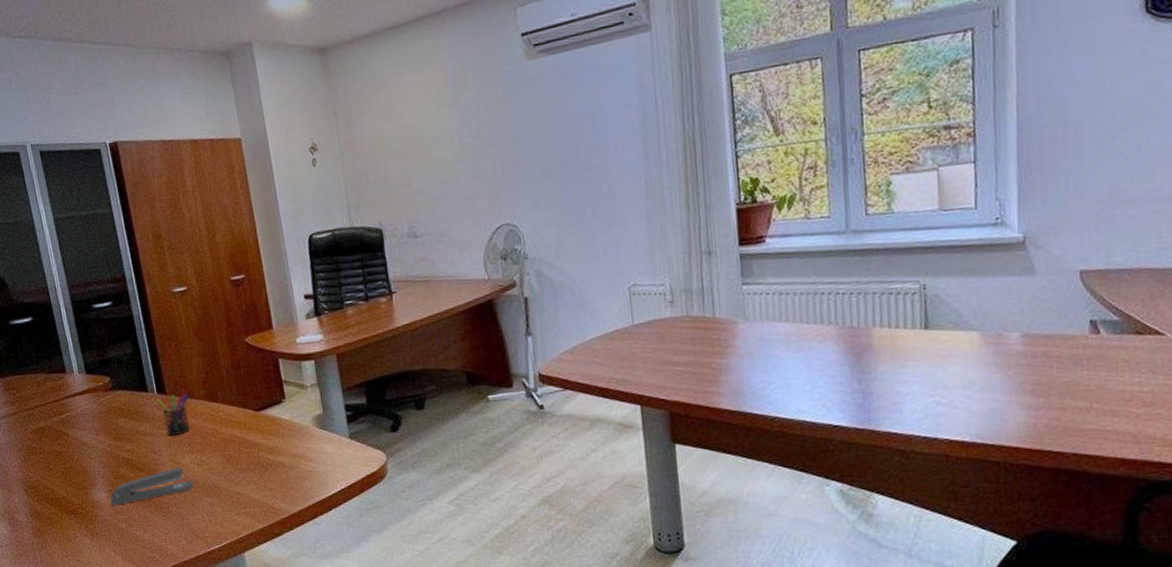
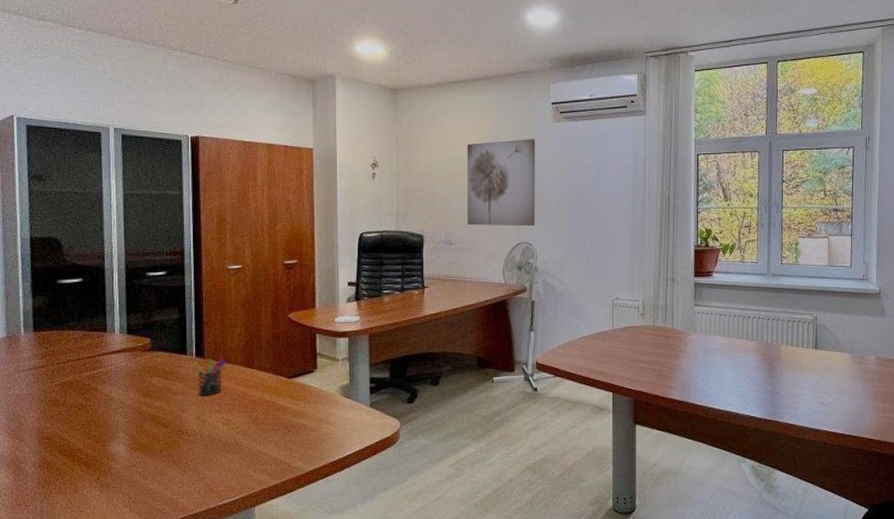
stapler: present [110,467,193,506] -> none [127,425,216,459]
wall art: none [419,87,518,211] -> present [466,139,536,227]

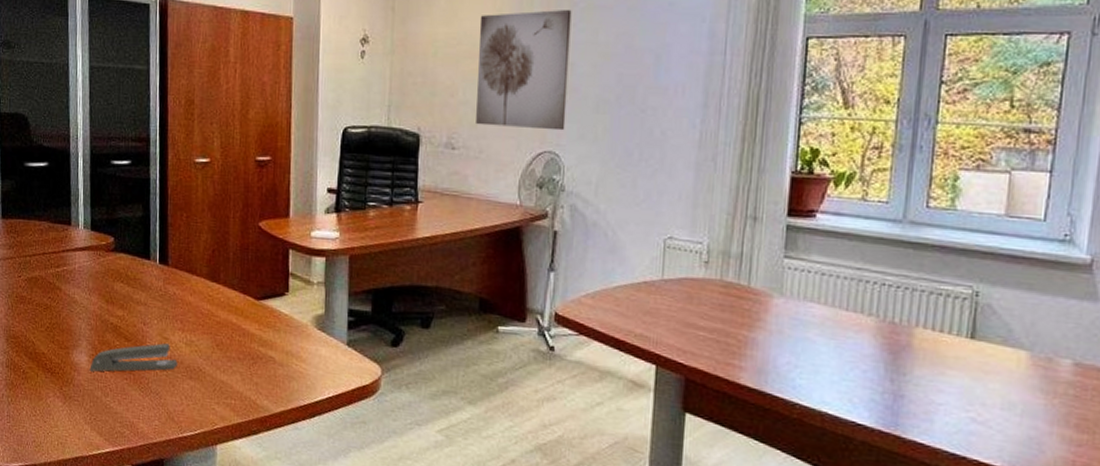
stapler: none [127,425,216,459] -> present [89,343,178,372]
pen holder: present [193,354,227,395] -> none [157,262,191,310]

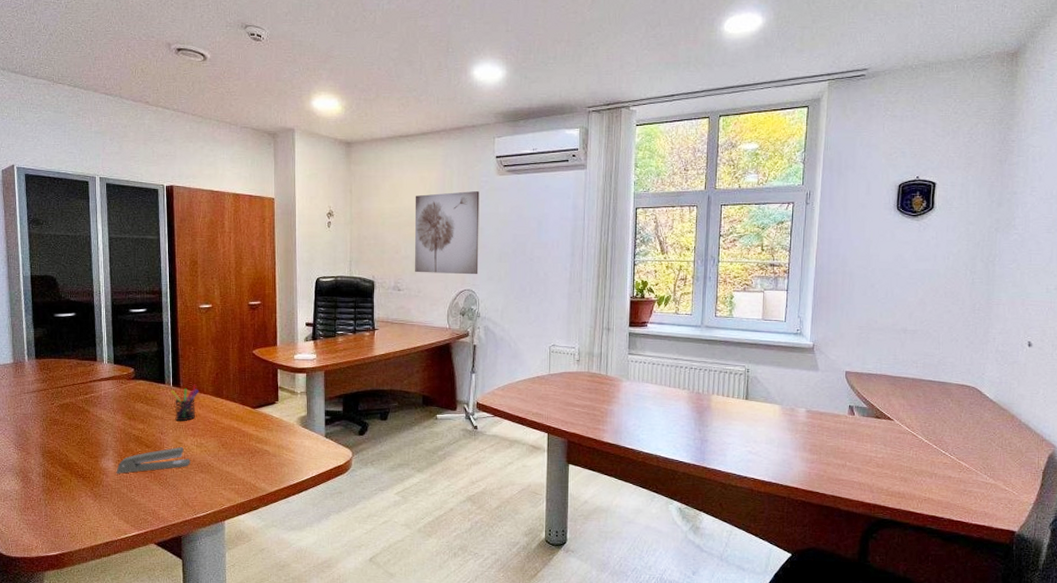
pen holder: none [157,262,191,310] -> present [171,384,199,421]

